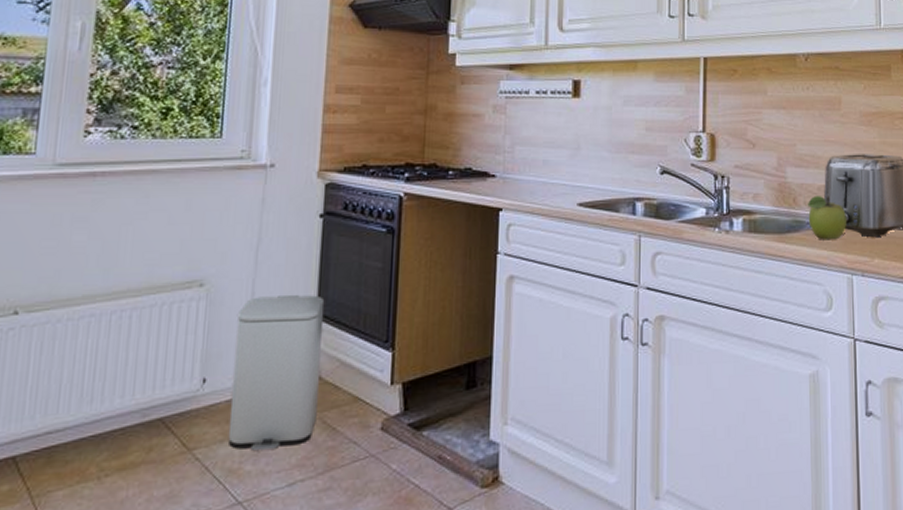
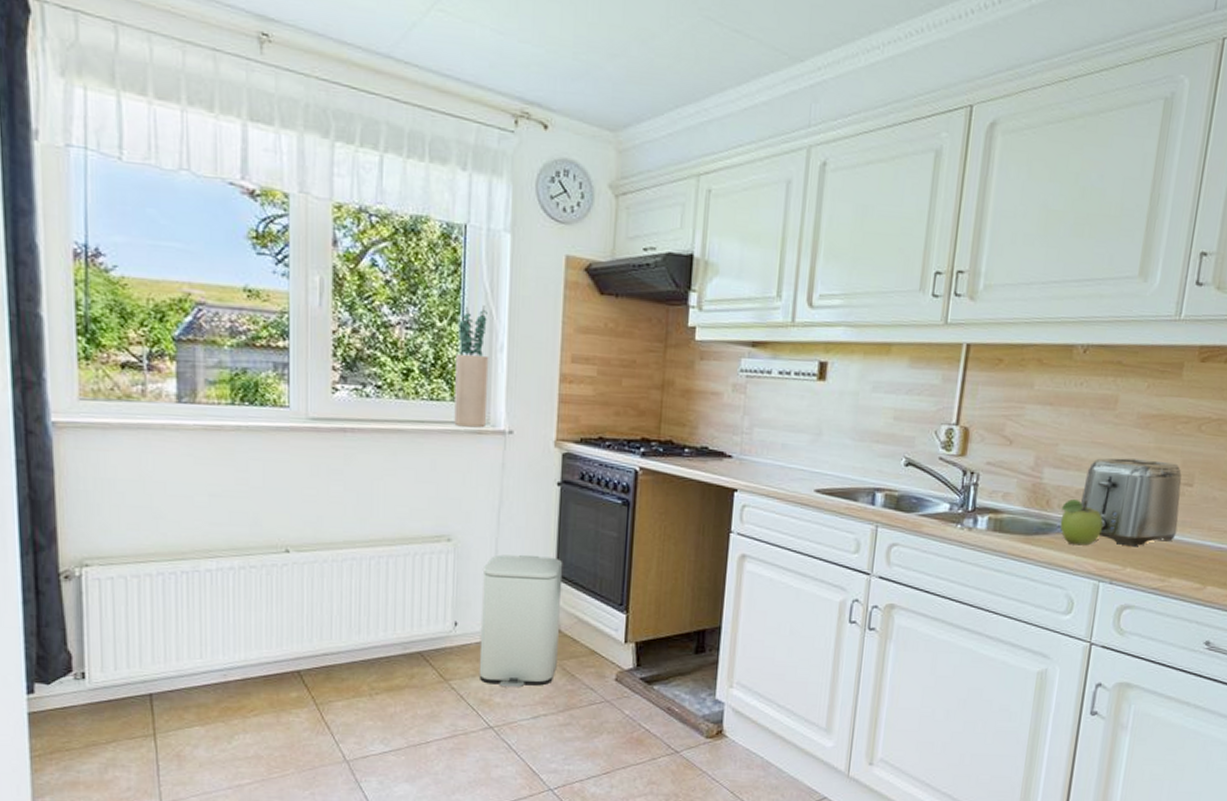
vase: none [213,42,253,163] -> present [454,305,489,428]

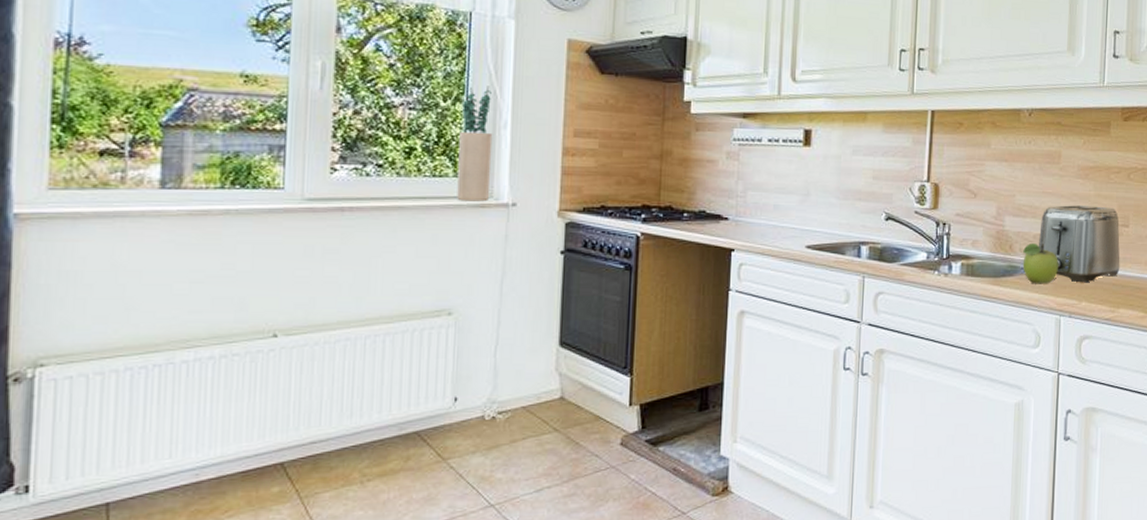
pedal bin: present [479,554,563,688] -> none [479,325,567,462]

